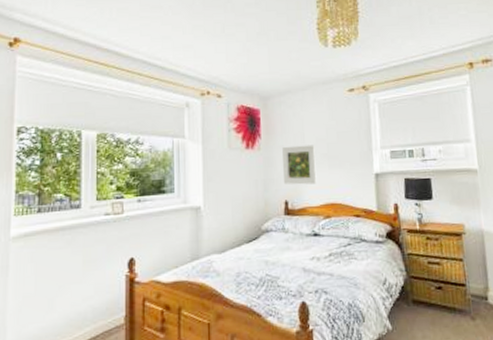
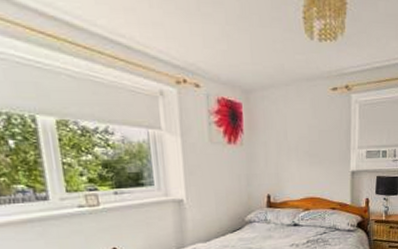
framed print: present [282,144,317,185] -> none [265,142,298,180]

